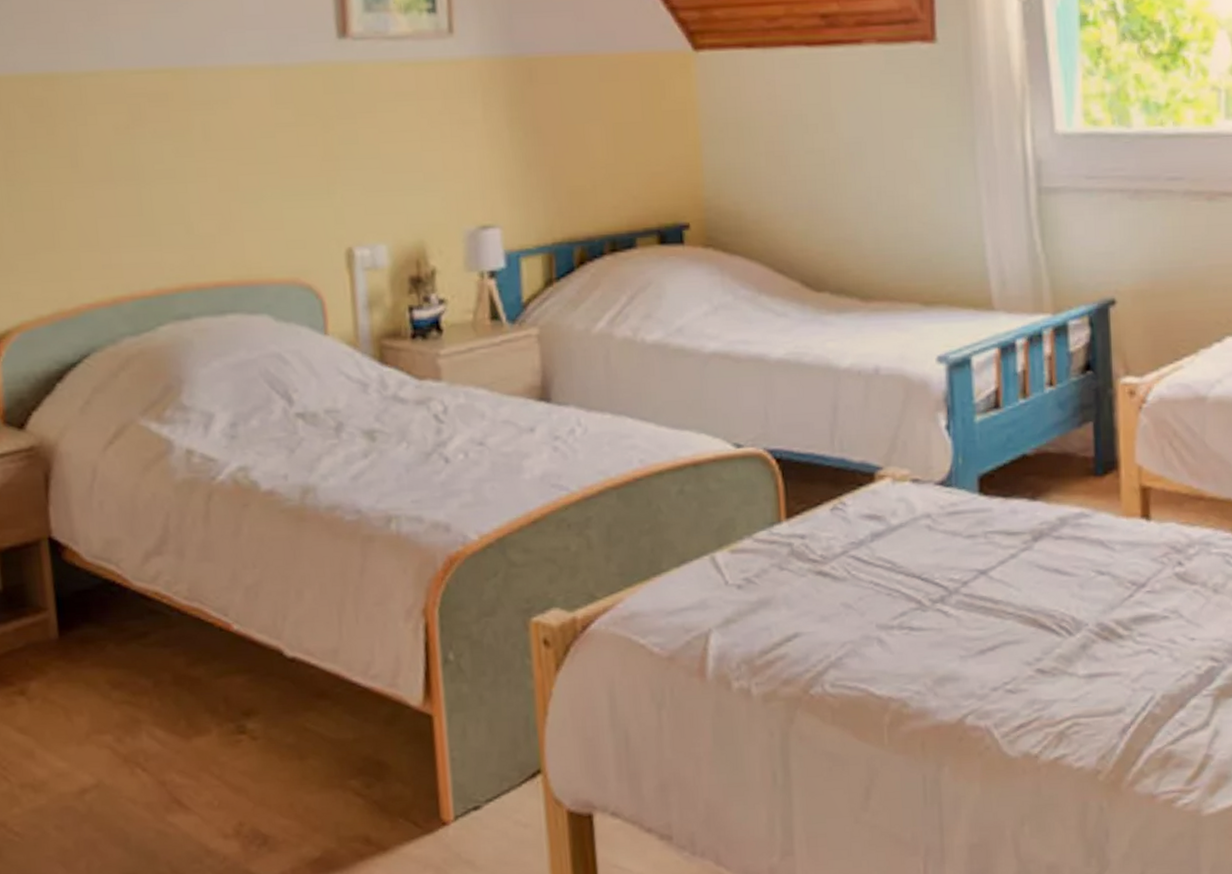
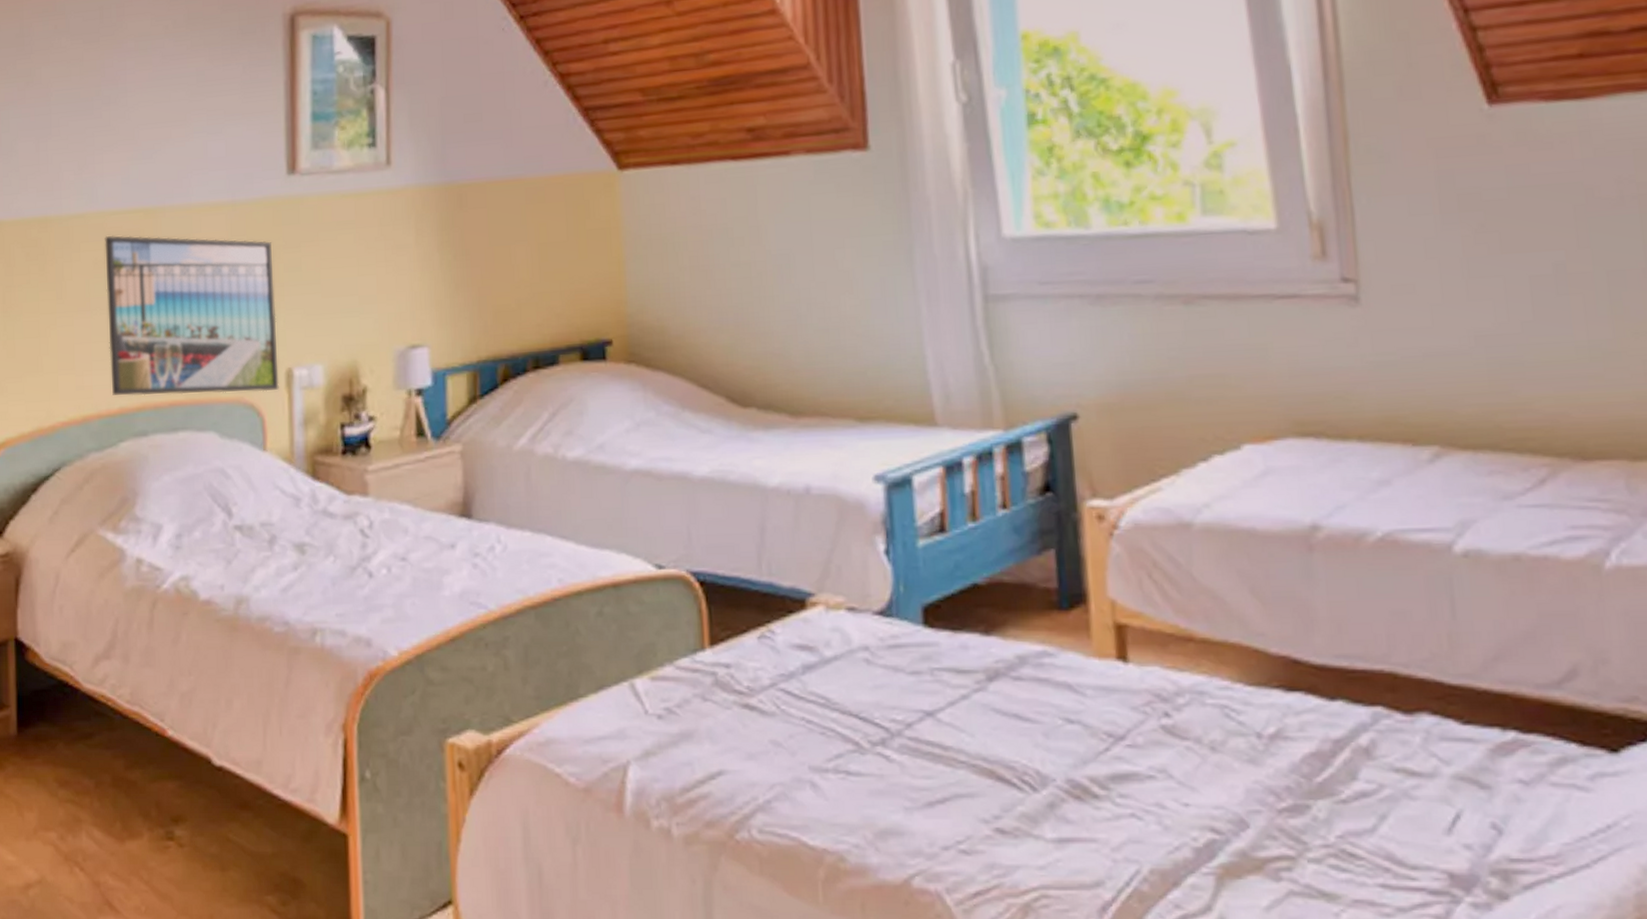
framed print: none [126,97,339,276] -> present [105,235,279,396]

